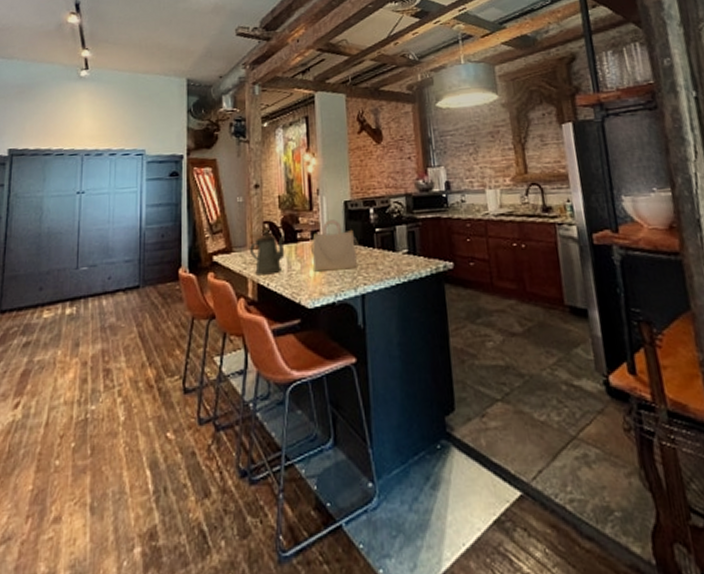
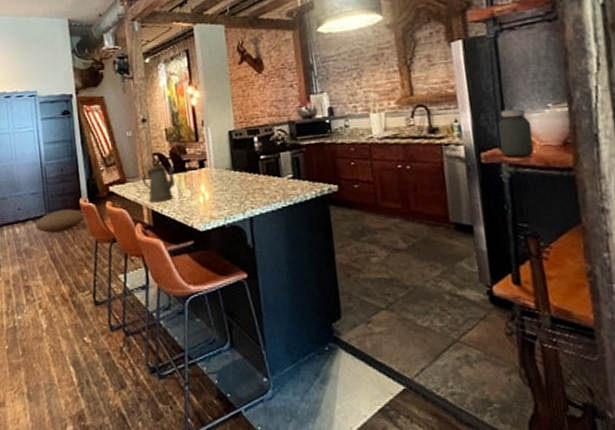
pouf: none [126,280,182,307] -> present [36,209,84,233]
handbag: present [311,219,359,272] -> none [199,149,245,198]
jar: none [608,191,642,240] -> present [498,109,534,158]

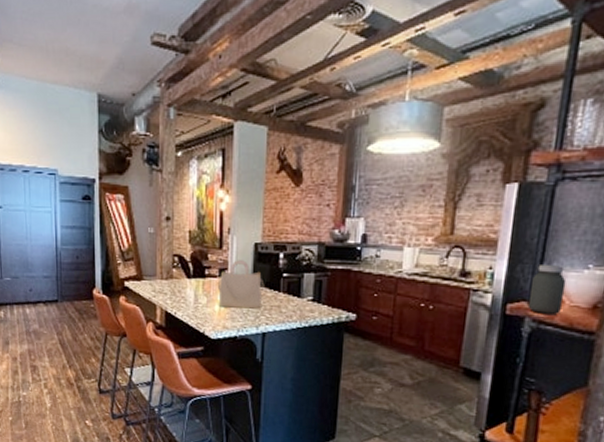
pouf: present [36,209,84,233] -> none [47,297,96,319]
coffee pot: present [142,159,176,203] -> none [160,260,193,305]
handbag: none [199,149,245,198] -> present [218,260,265,309]

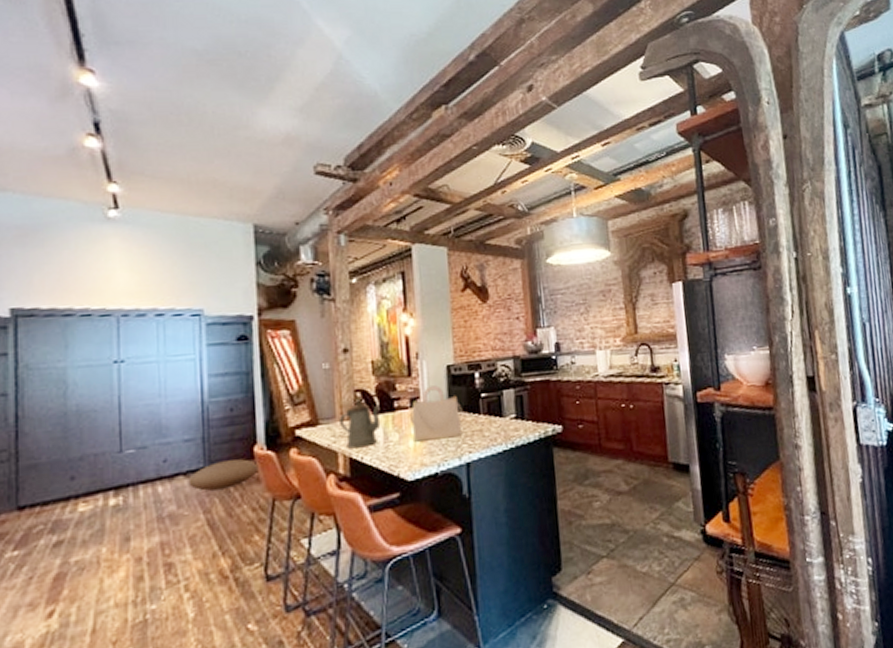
pouf: none [47,297,96,319] -> present [188,459,259,491]
coffee pot: none [160,260,193,305] -> present [339,396,381,449]
jar: present [527,265,567,314] -> none [712,350,742,397]

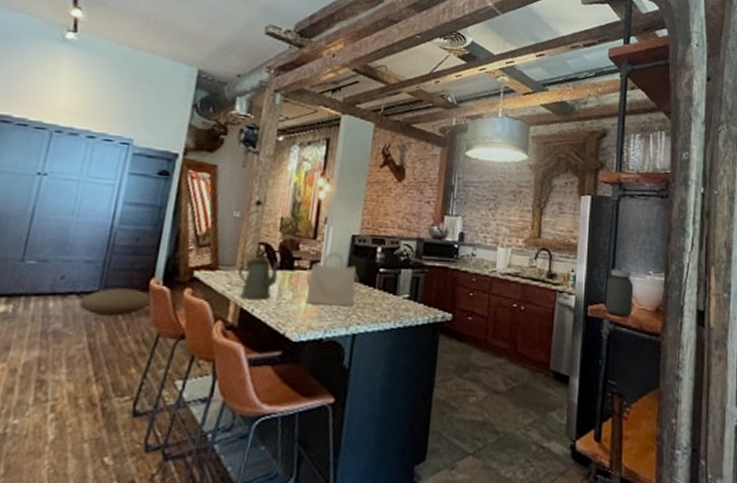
jar: none [712,350,742,397] -> present [605,269,634,316]

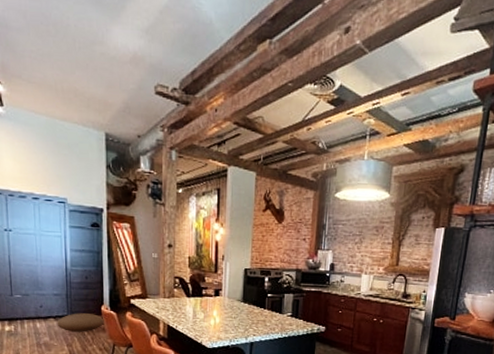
coffee pot: present [238,249,280,300] -> none [162,282,192,320]
handbag: present [306,252,359,307] -> none [214,282,253,323]
jar: present [605,269,634,316] -> none [449,290,476,326]

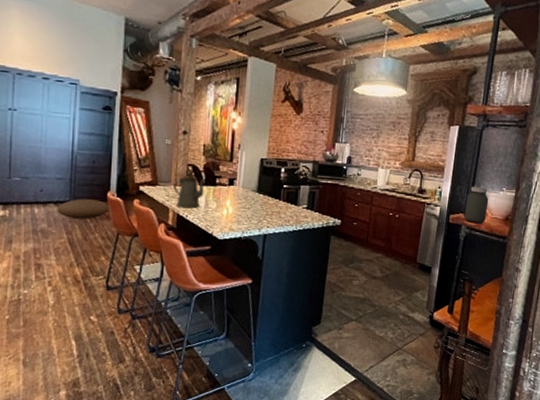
coffee pot: none [162,282,192,320] -> present [173,169,205,209]
jar: none [449,290,476,326] -> present [464,187,489,223]

